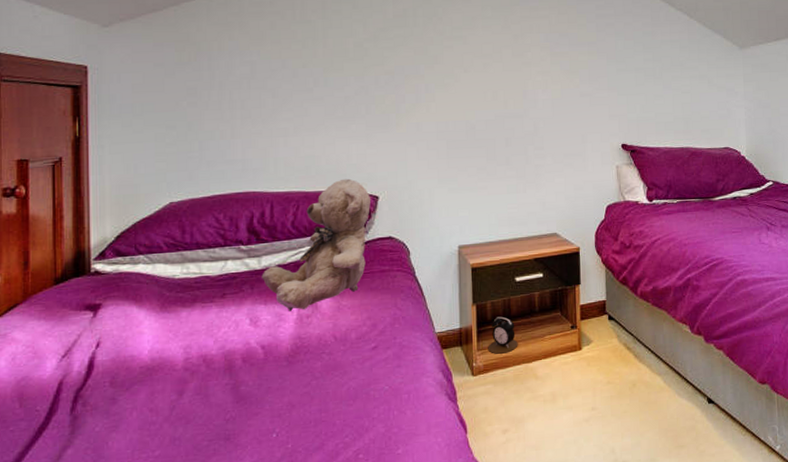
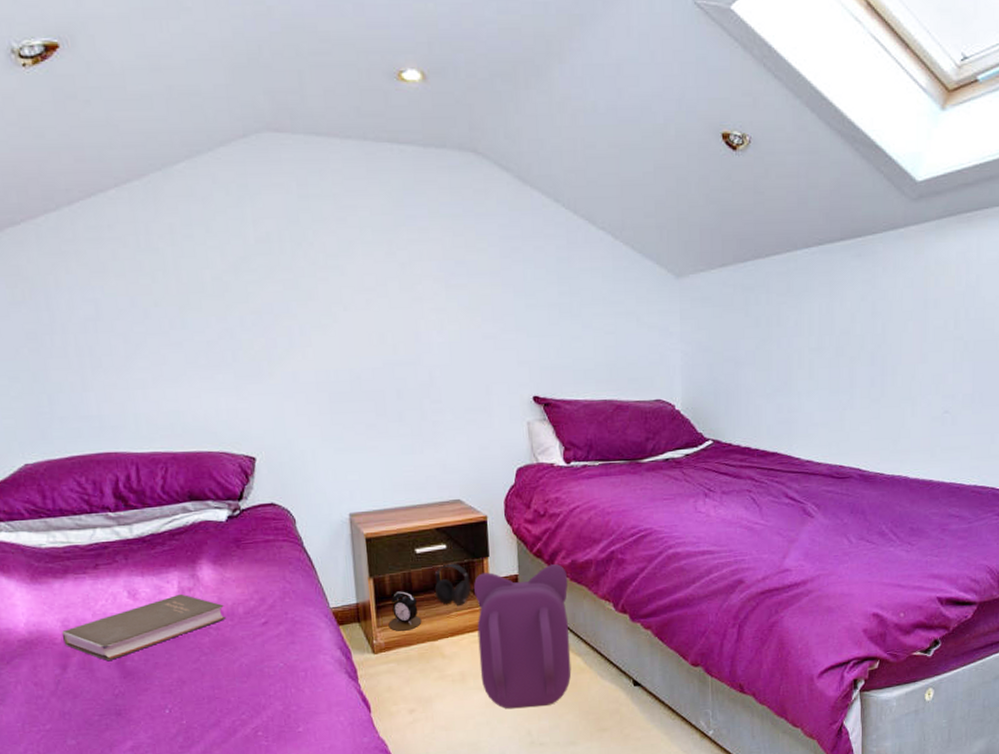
book: none [184,320,339,387] -> present [62,593,227,662]
teddy bear: present [262,178,371,311] -> none [135,437,248,584]
headphones: none [531,289,564,329] -> present [434,562,472,605]
backpack: none [566,290,652,428] -> present [474,564,572,709]

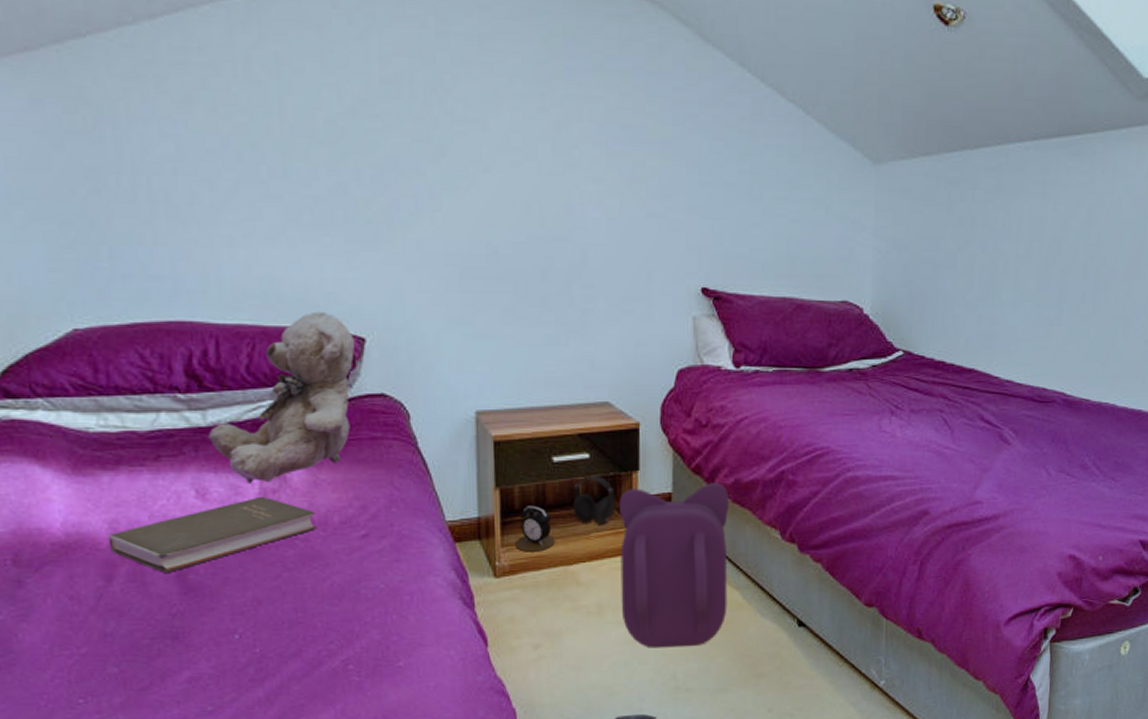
teddy bear: none [135,437,248,584] -> present [208,311,355,483]

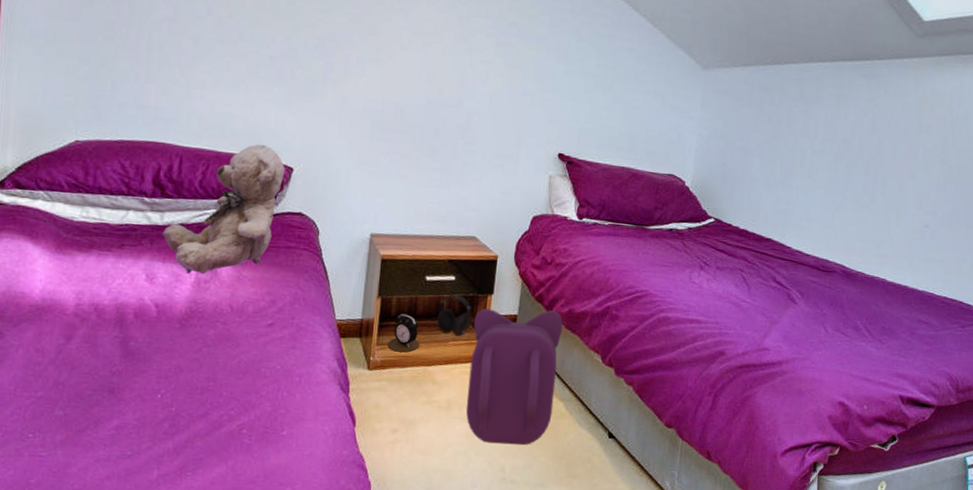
book: present [109,496,318,574] -> none [74,284,236,339]

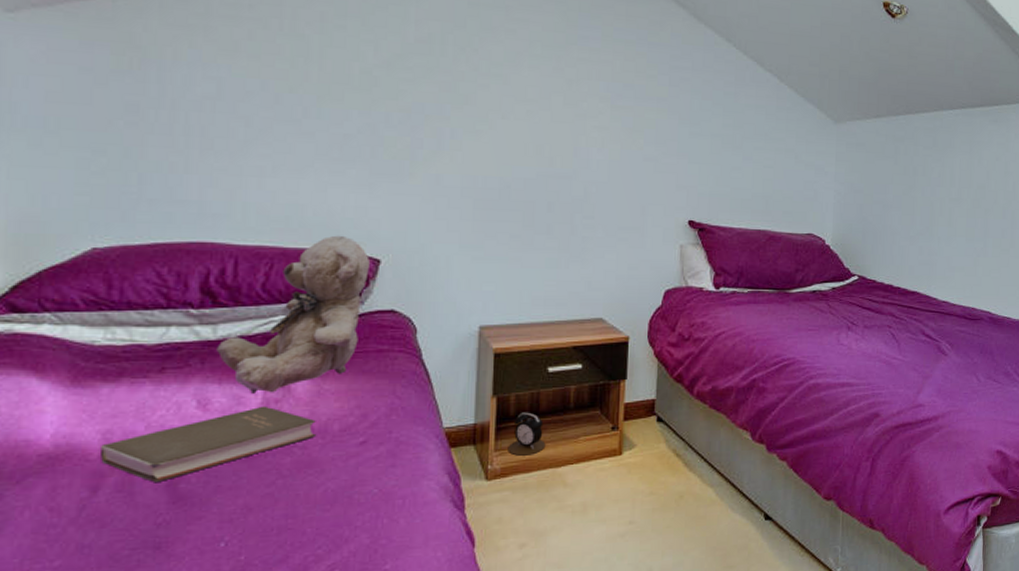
book: none [74,284,236,339] -> present [101,405,317,483]
headphones: present [436,293,472,336] -> none [563,383,605,430]
backpack: present [466,308,564,445] -> none [604,390,707,544]

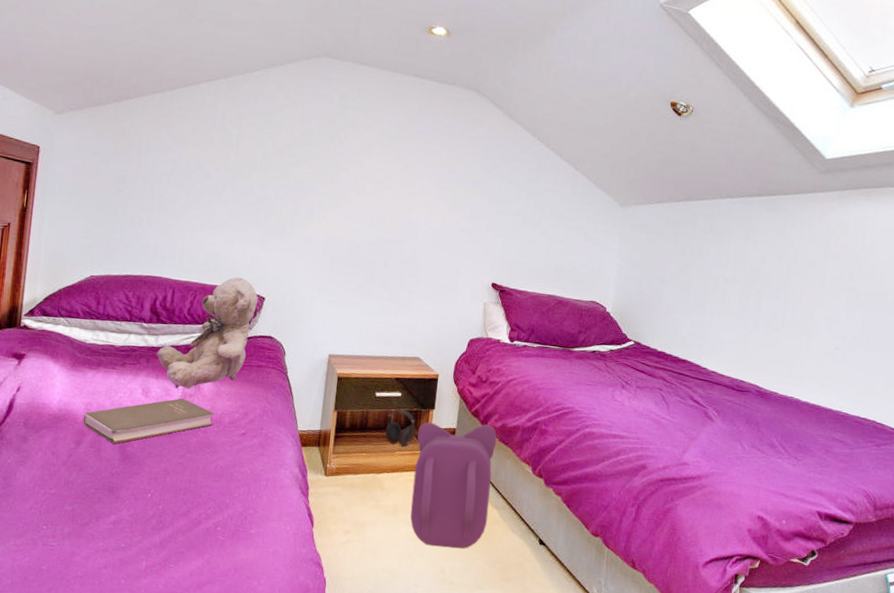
alarm clock: present [508,412,546,456] -> none [342,426,370,461]
headphones: none [563,383,605,430] -> present [385,408,416,447]
backpack: none [604,390,707,544] -> present [410,422,497,549]

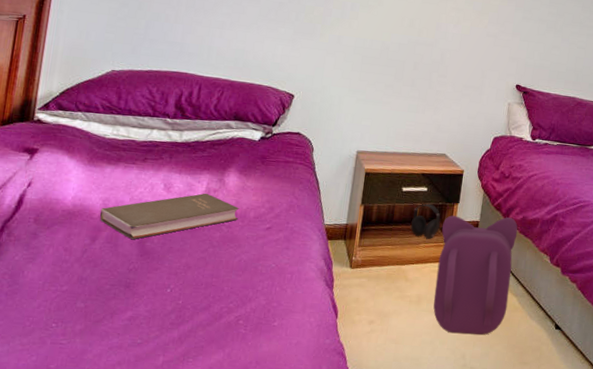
teddy bear: present [157,277,258,389] -> none [180,74,287,185]

